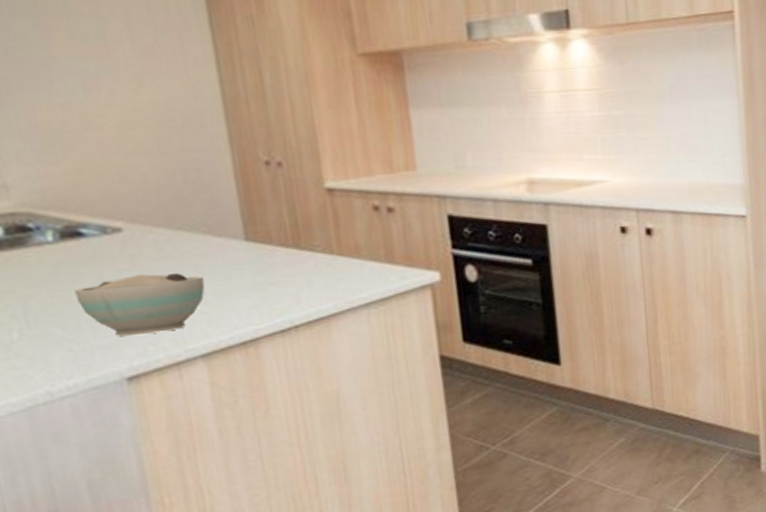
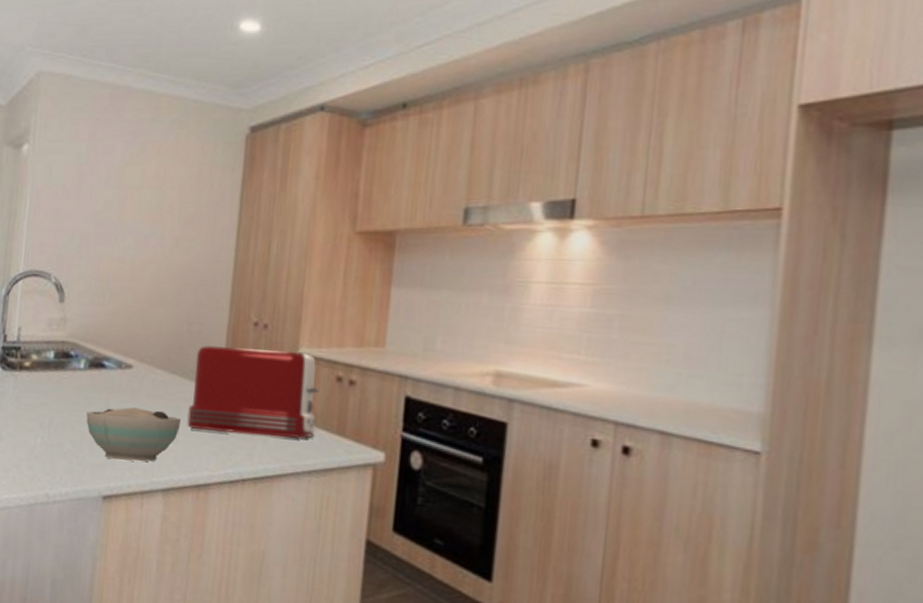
toaster: none [202,186,362,285] -> present [187,345,321,439]

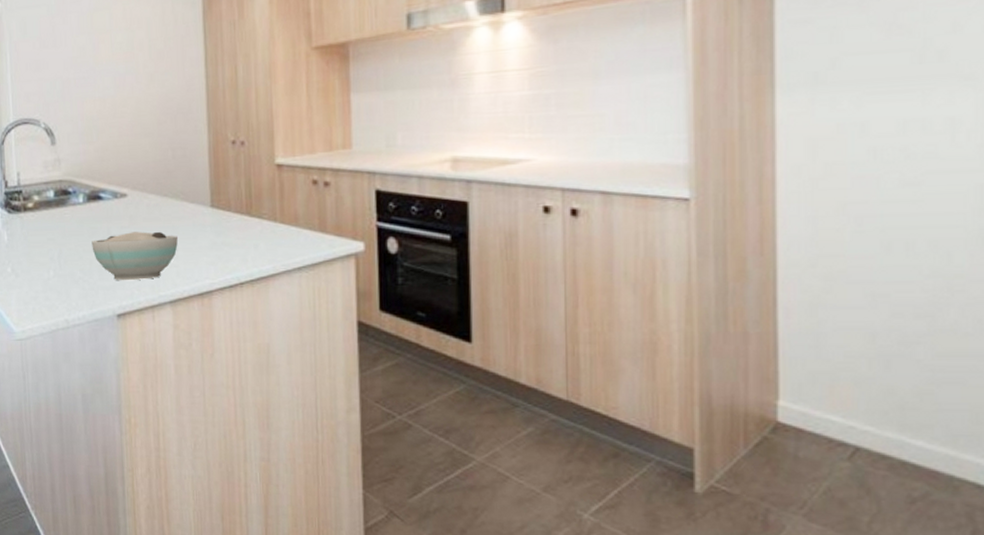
toaster: present [187,345,321,439] -> none [183,162,300,244]

